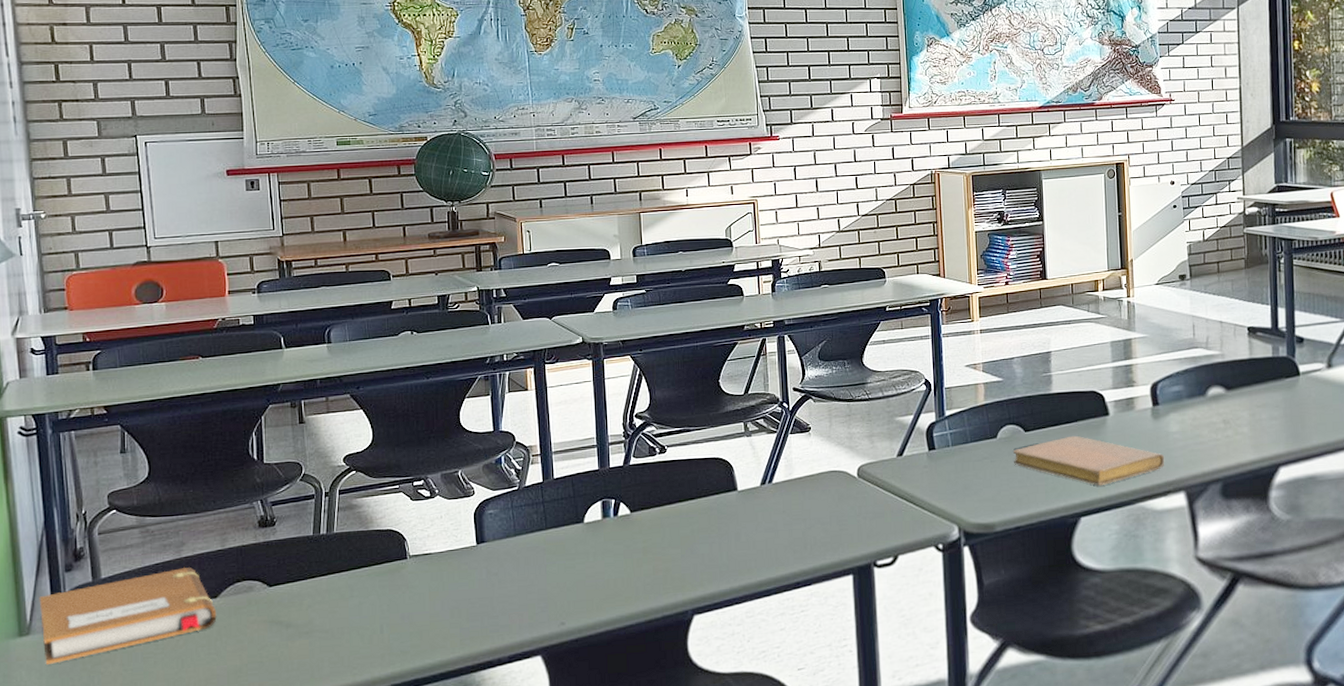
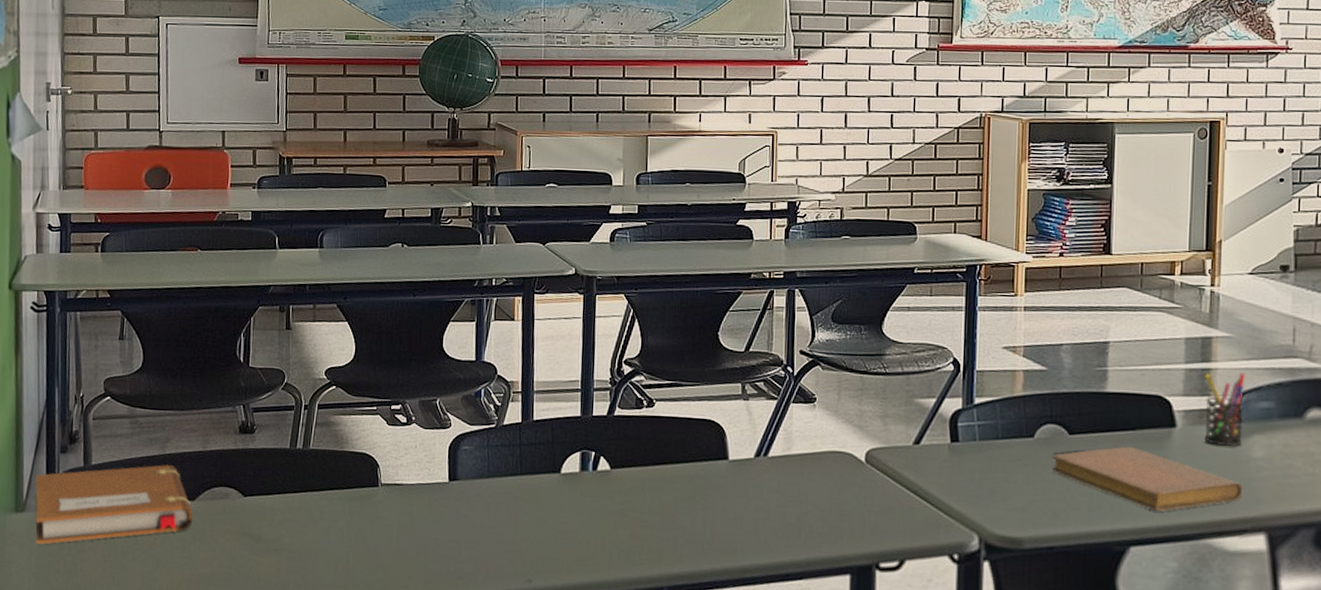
pen holder: none [1128,365,1161,426] -> present [1204,373,1246,446]

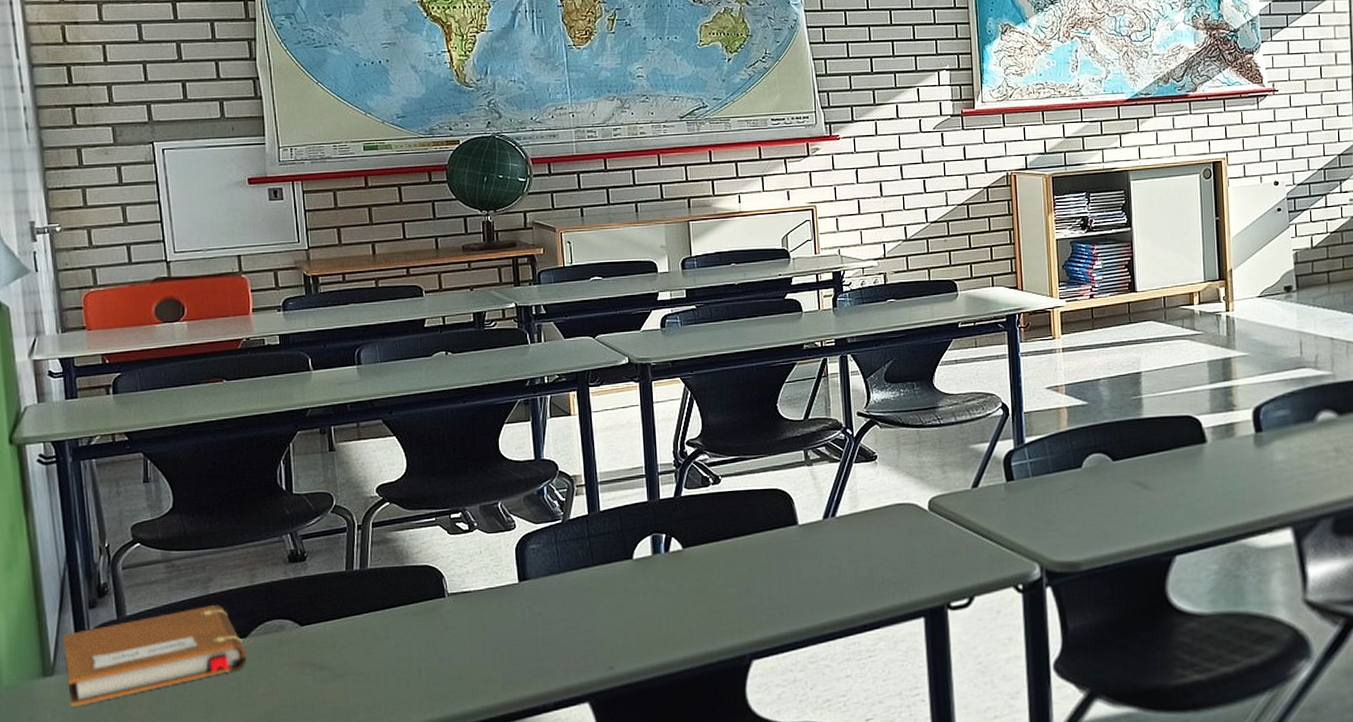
notebook: present [1052,446,1243,512] -> none [1099,465,1269,521]
pen holder: present [1204,373,1246,446] -> none [1228,387,1265,454]

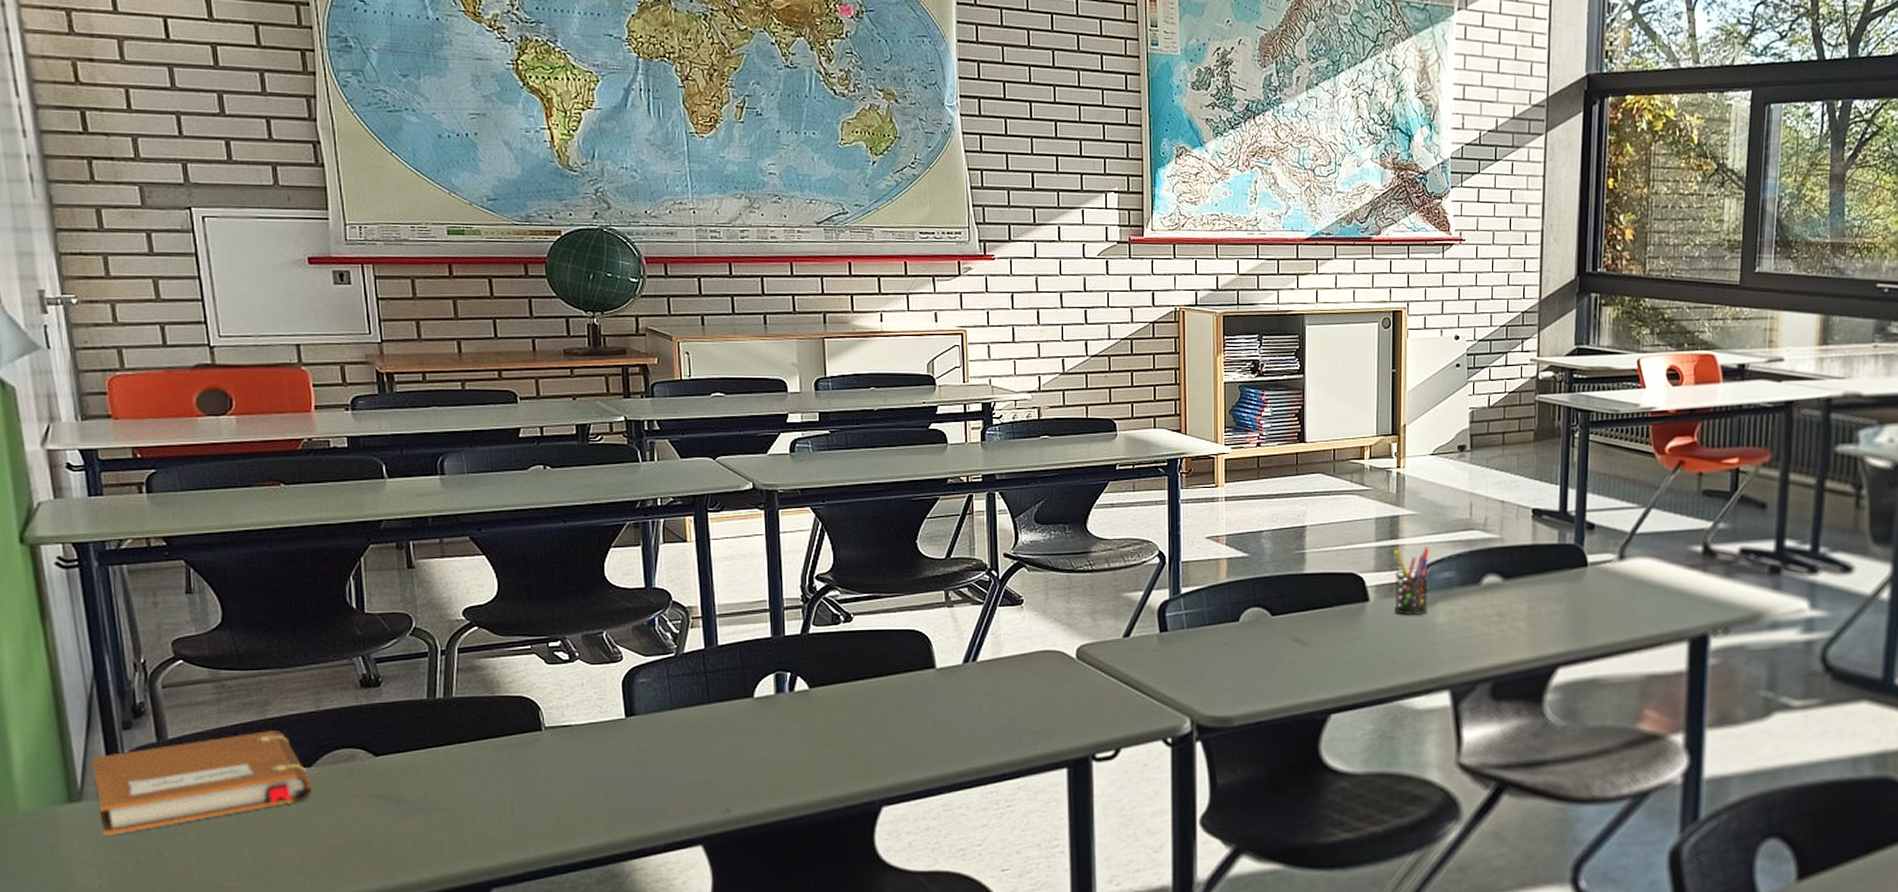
pen holder: none [1228,387,1265,454] -> present [1394,547,1429,615]

